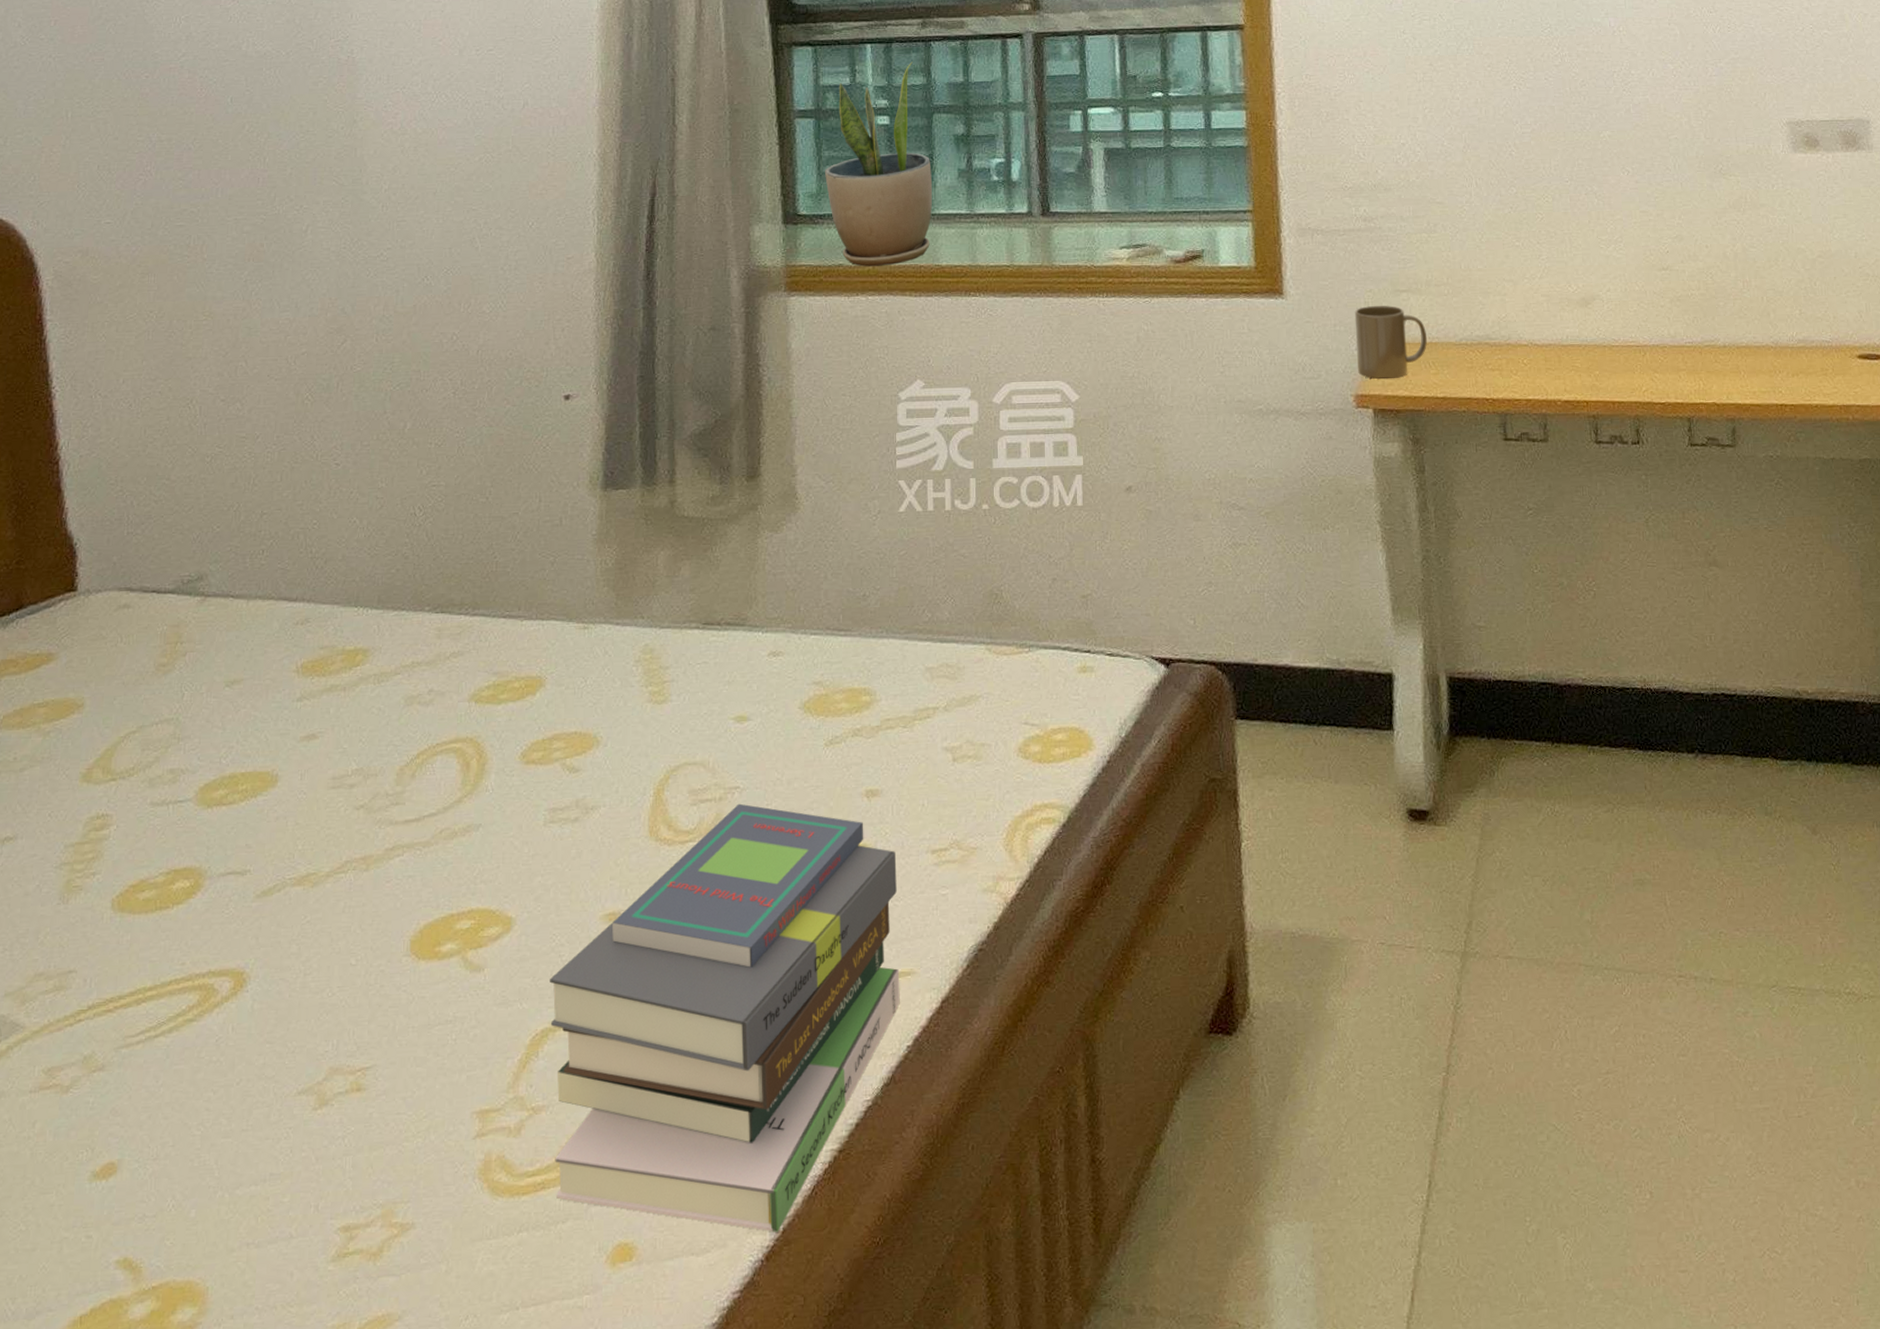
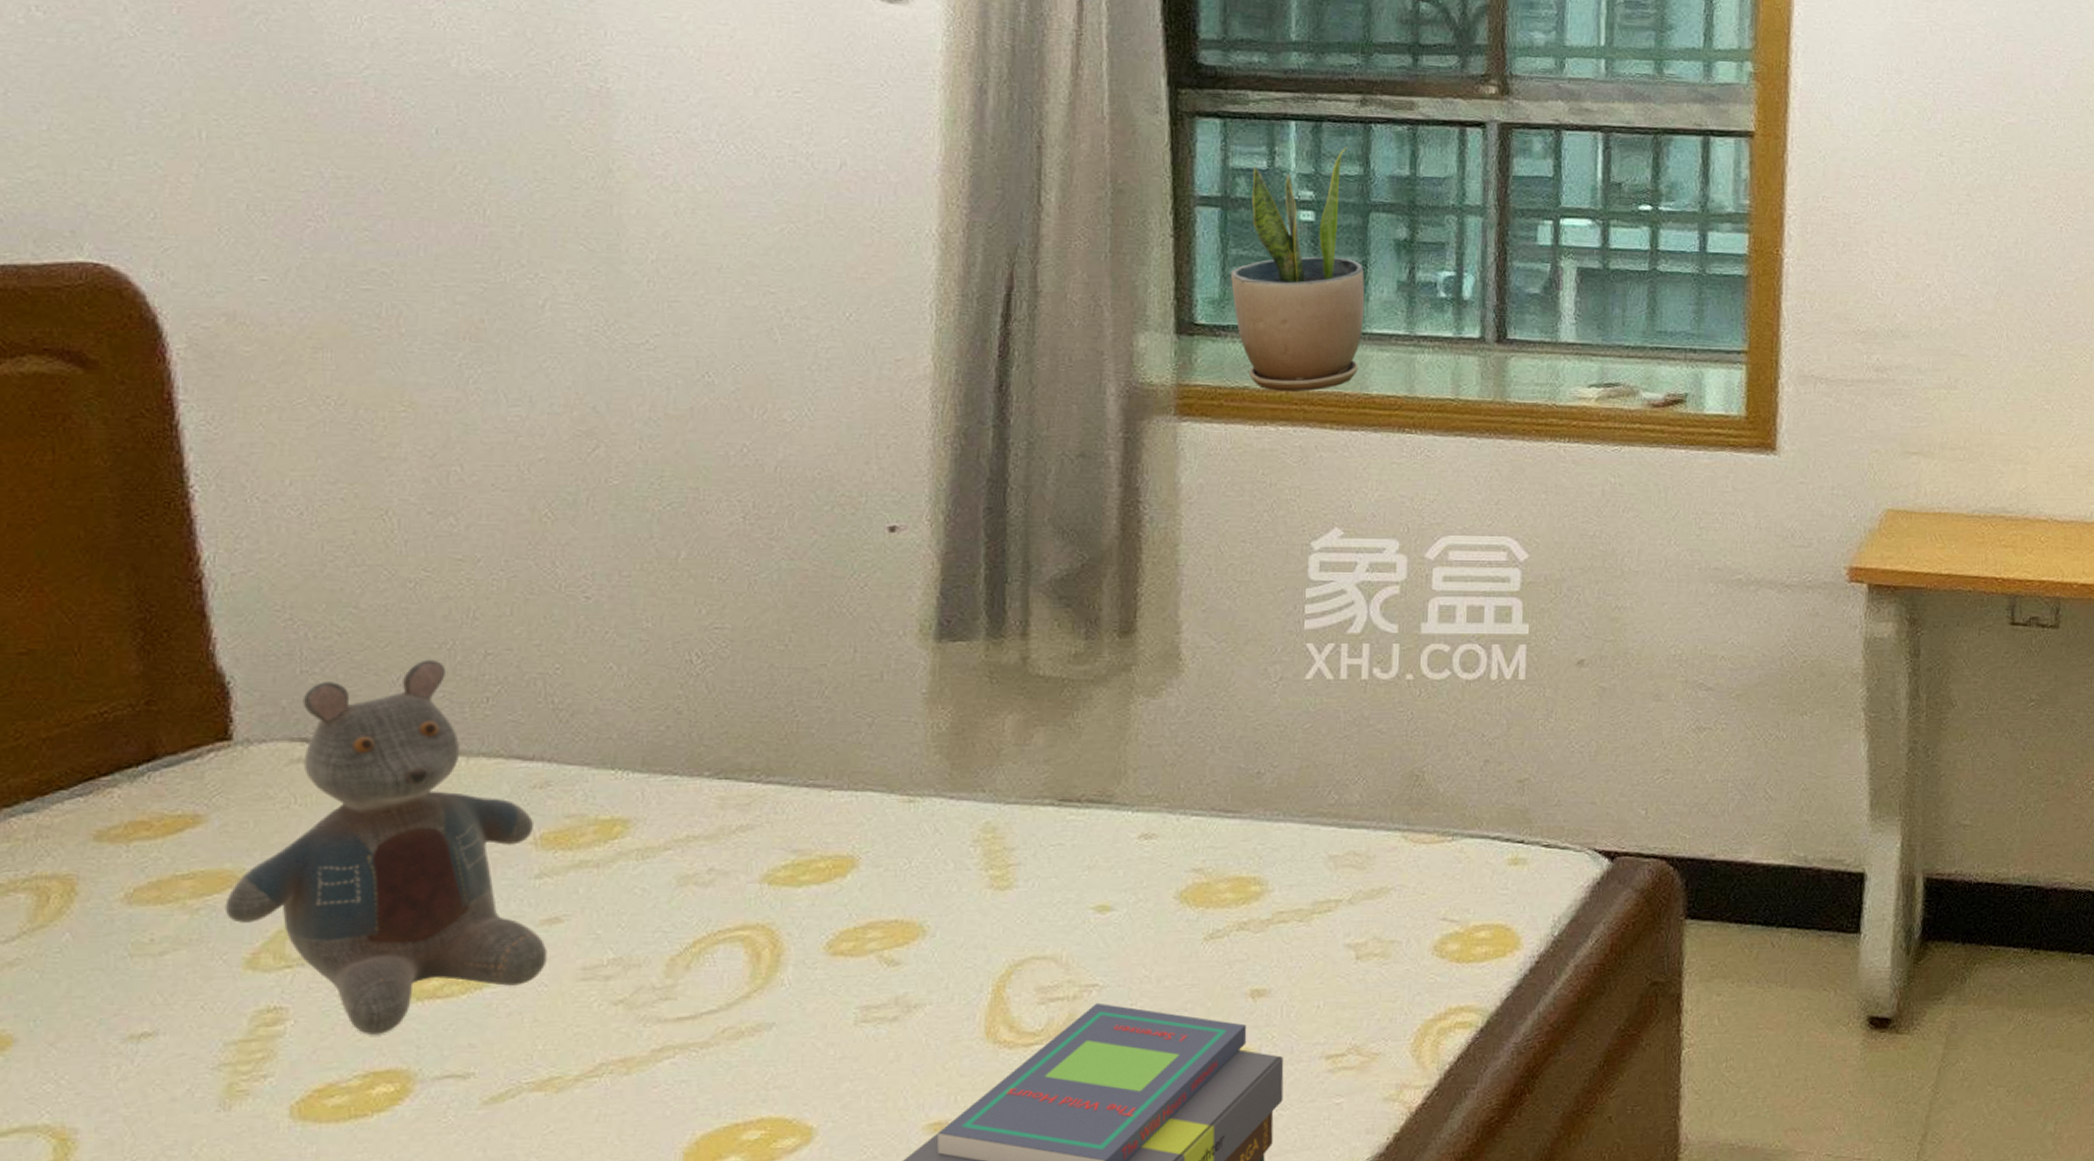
stuffed animal: none [68,520,306,838] -> present [225,659,547,1036]
mug: present [1354,306,1427,380] -> none [1854,468,1935,552]

